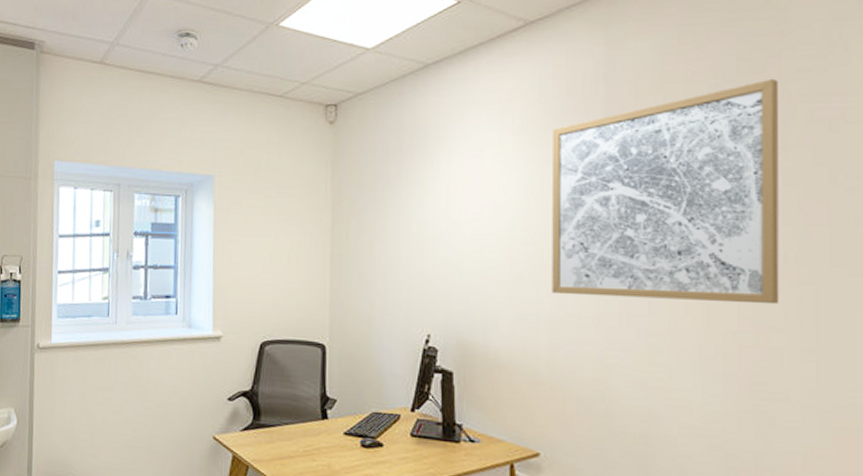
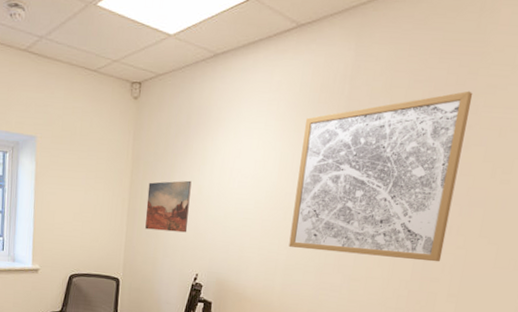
wall art: none [354,215,411,281] -> present [145,180,192,233]

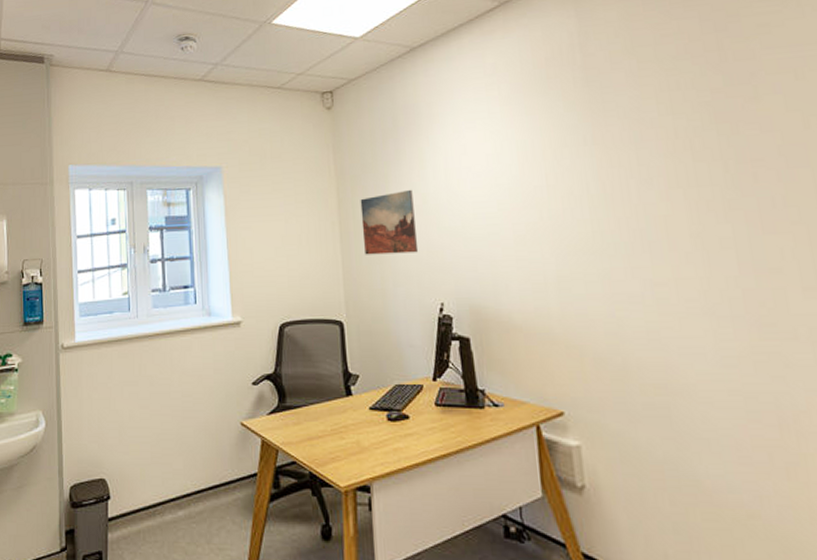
wall art: present [289,90,473,262] -> none [538,35,775,253]

